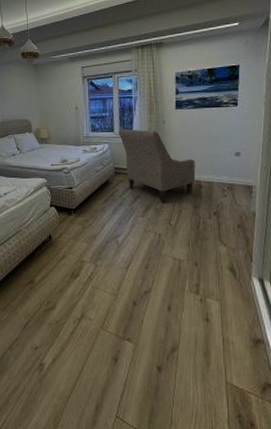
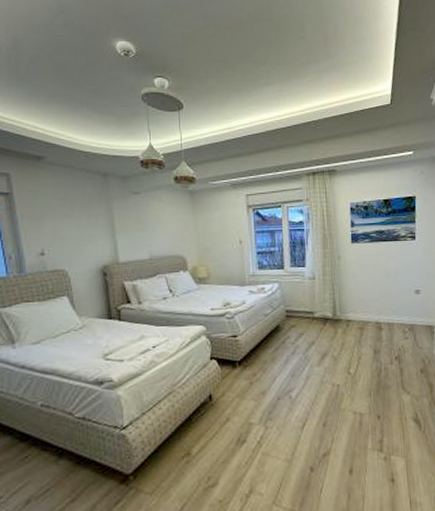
chair: present [118,128,196,202] -> none [288,265,375,348]

